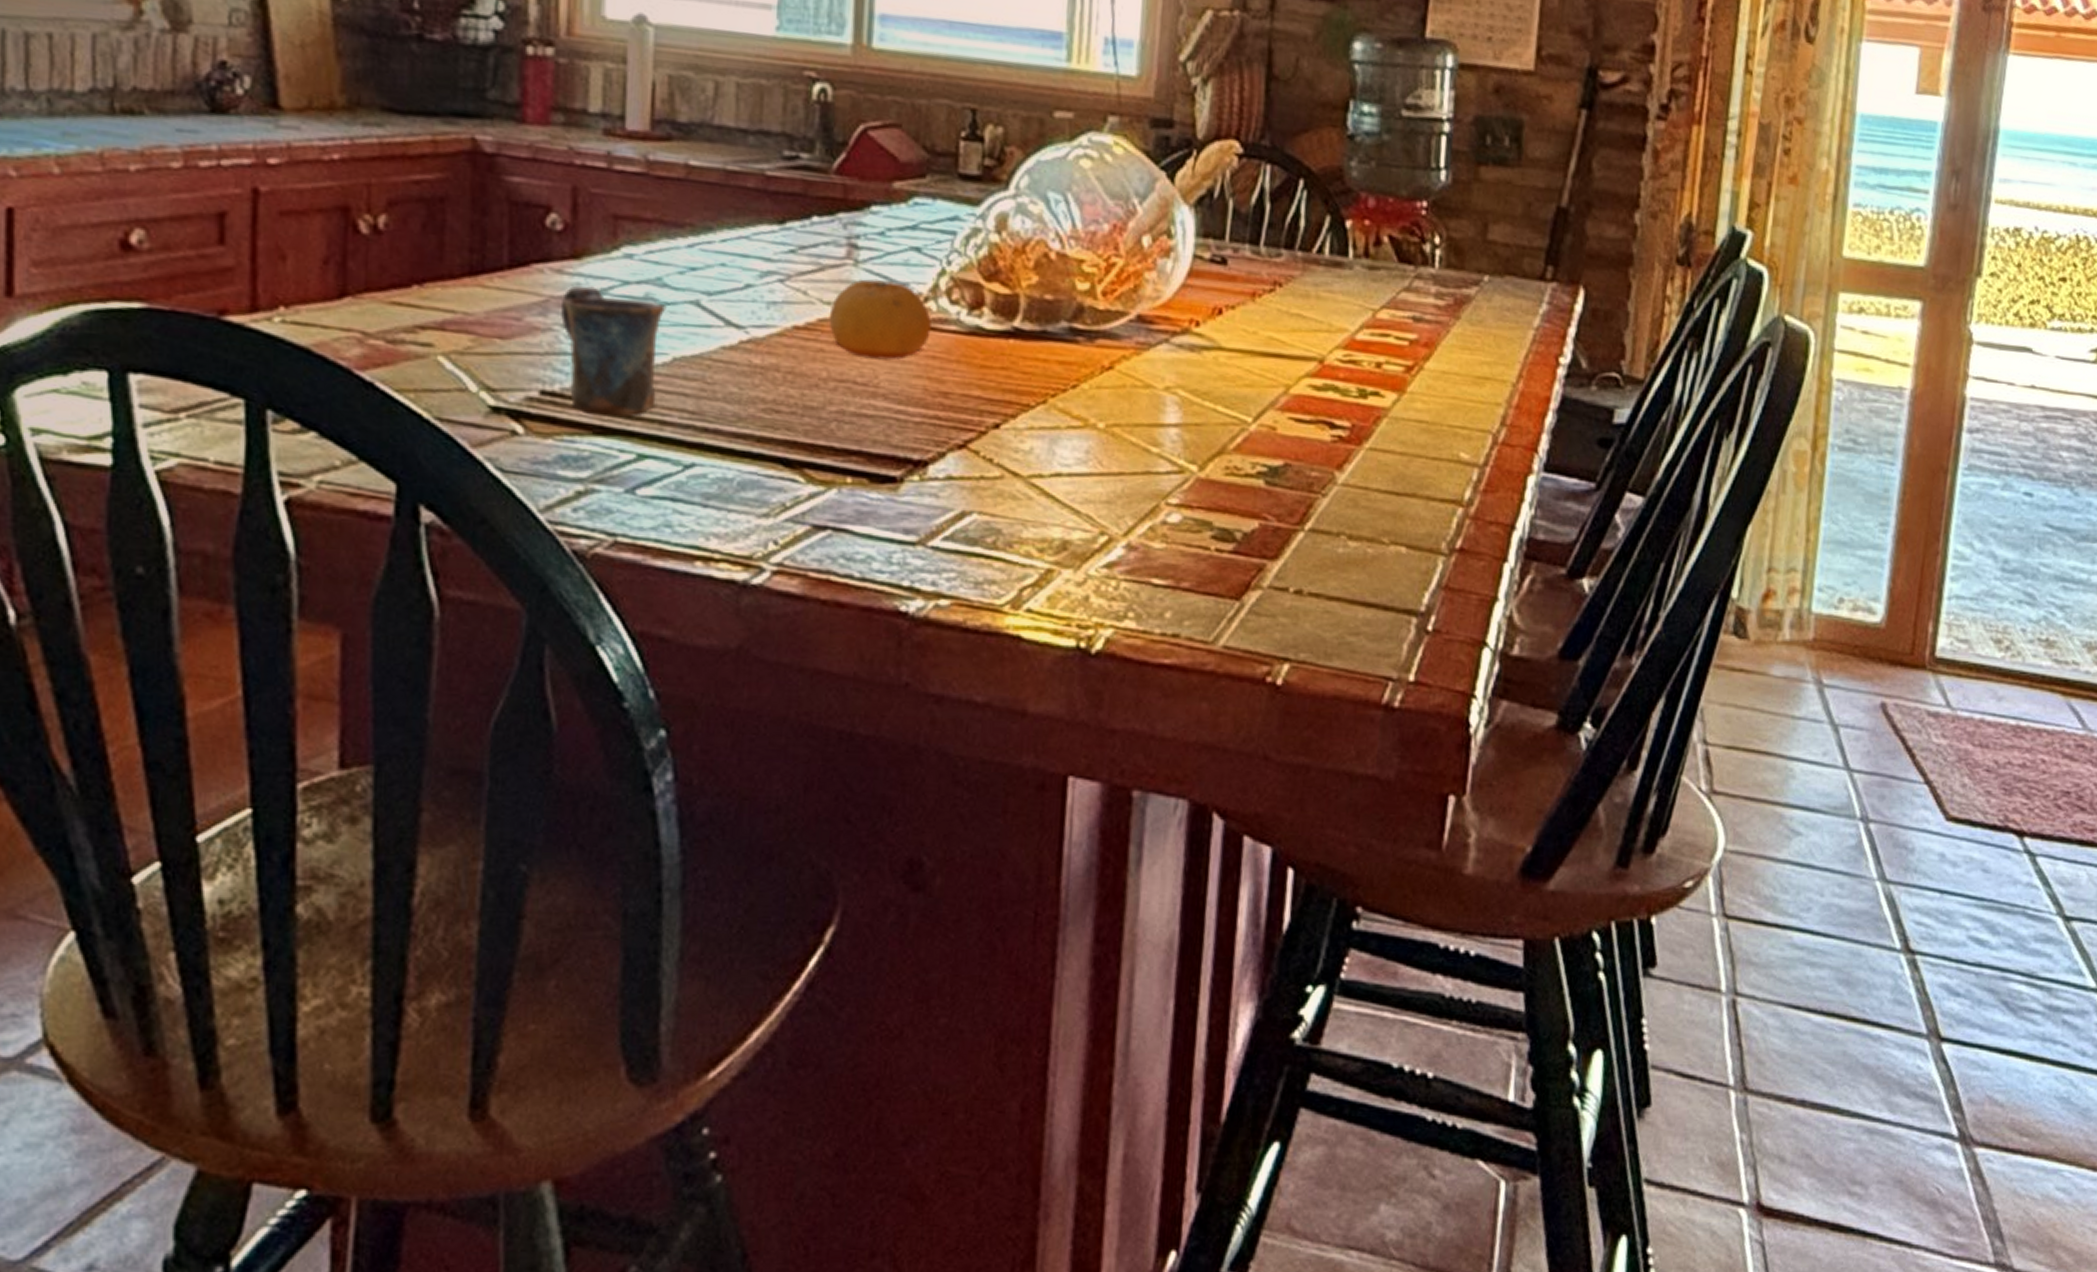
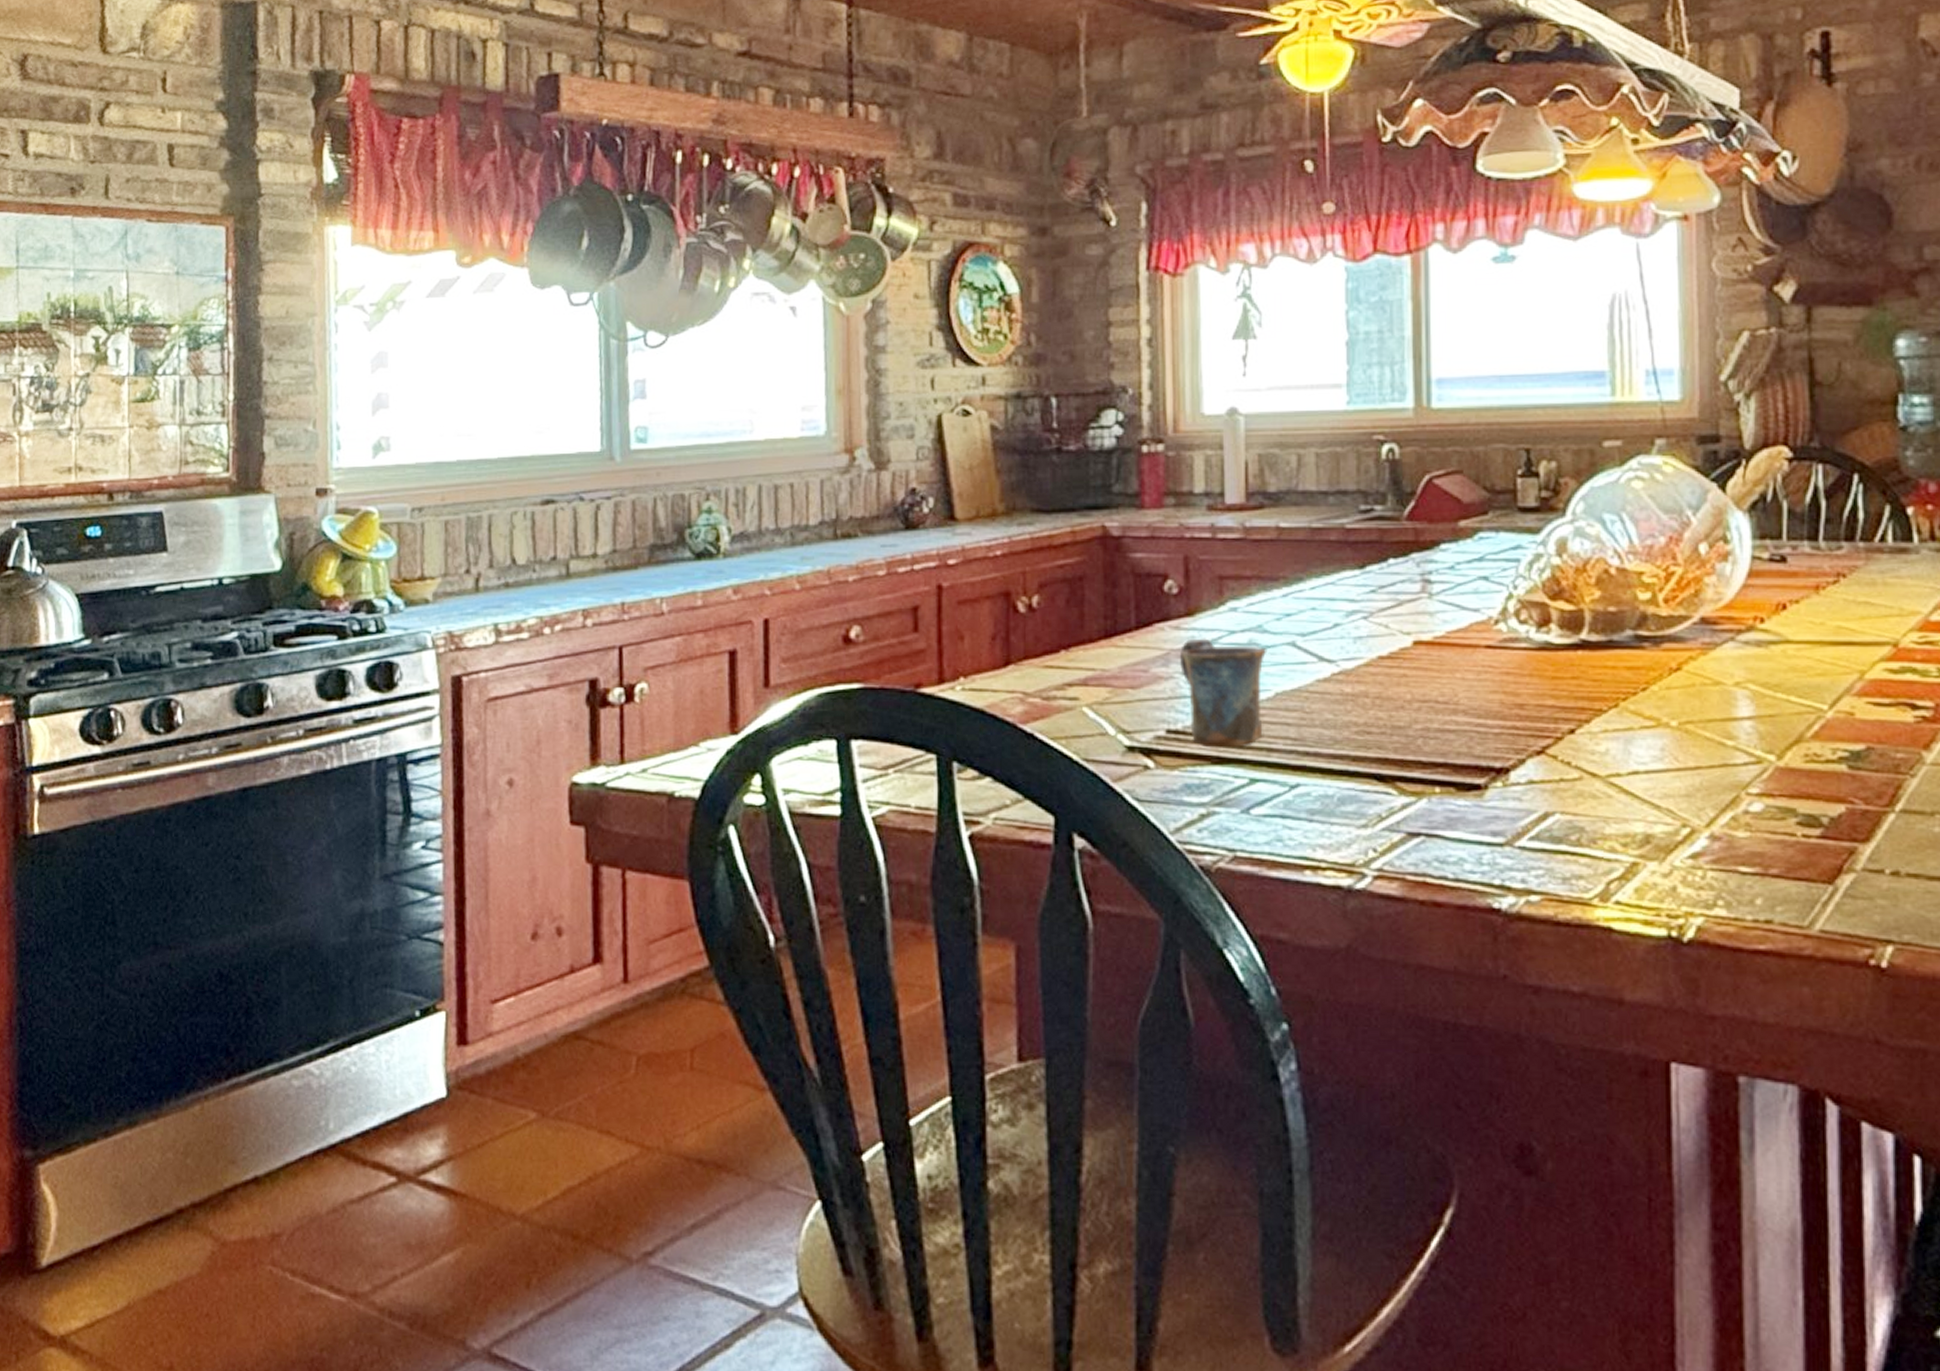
fruit: present [828,278,932,361] -> none [1409,608,1503,679]

